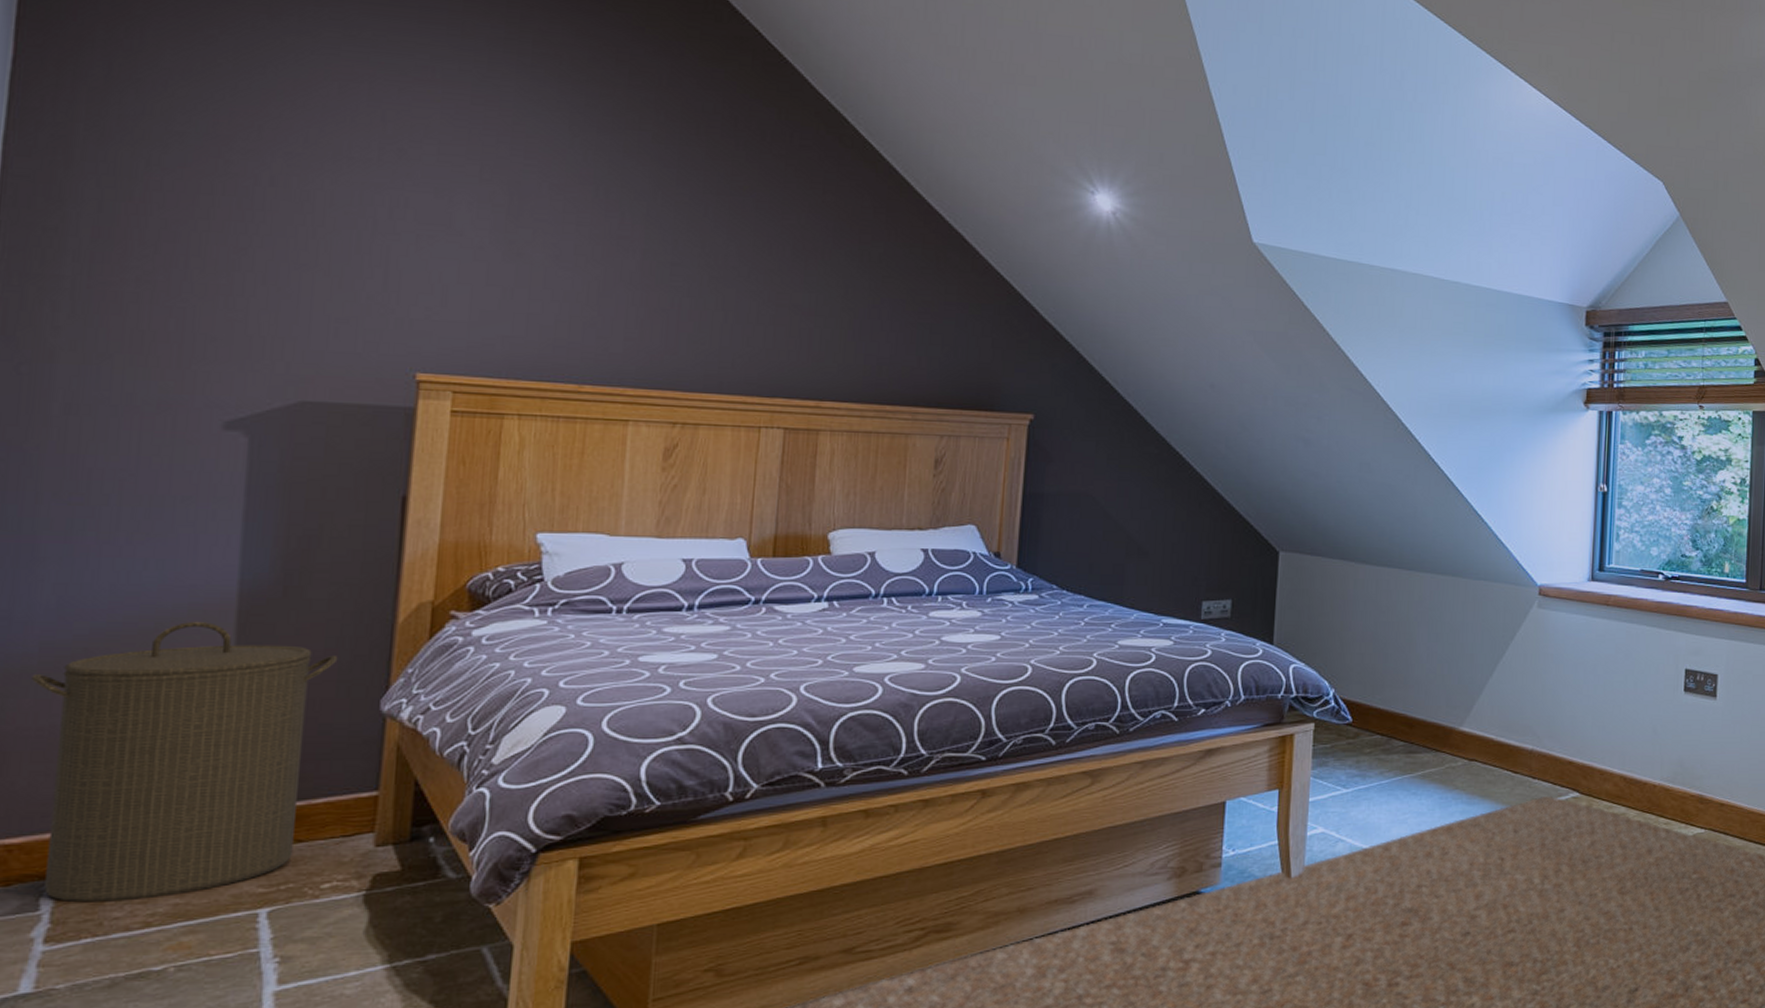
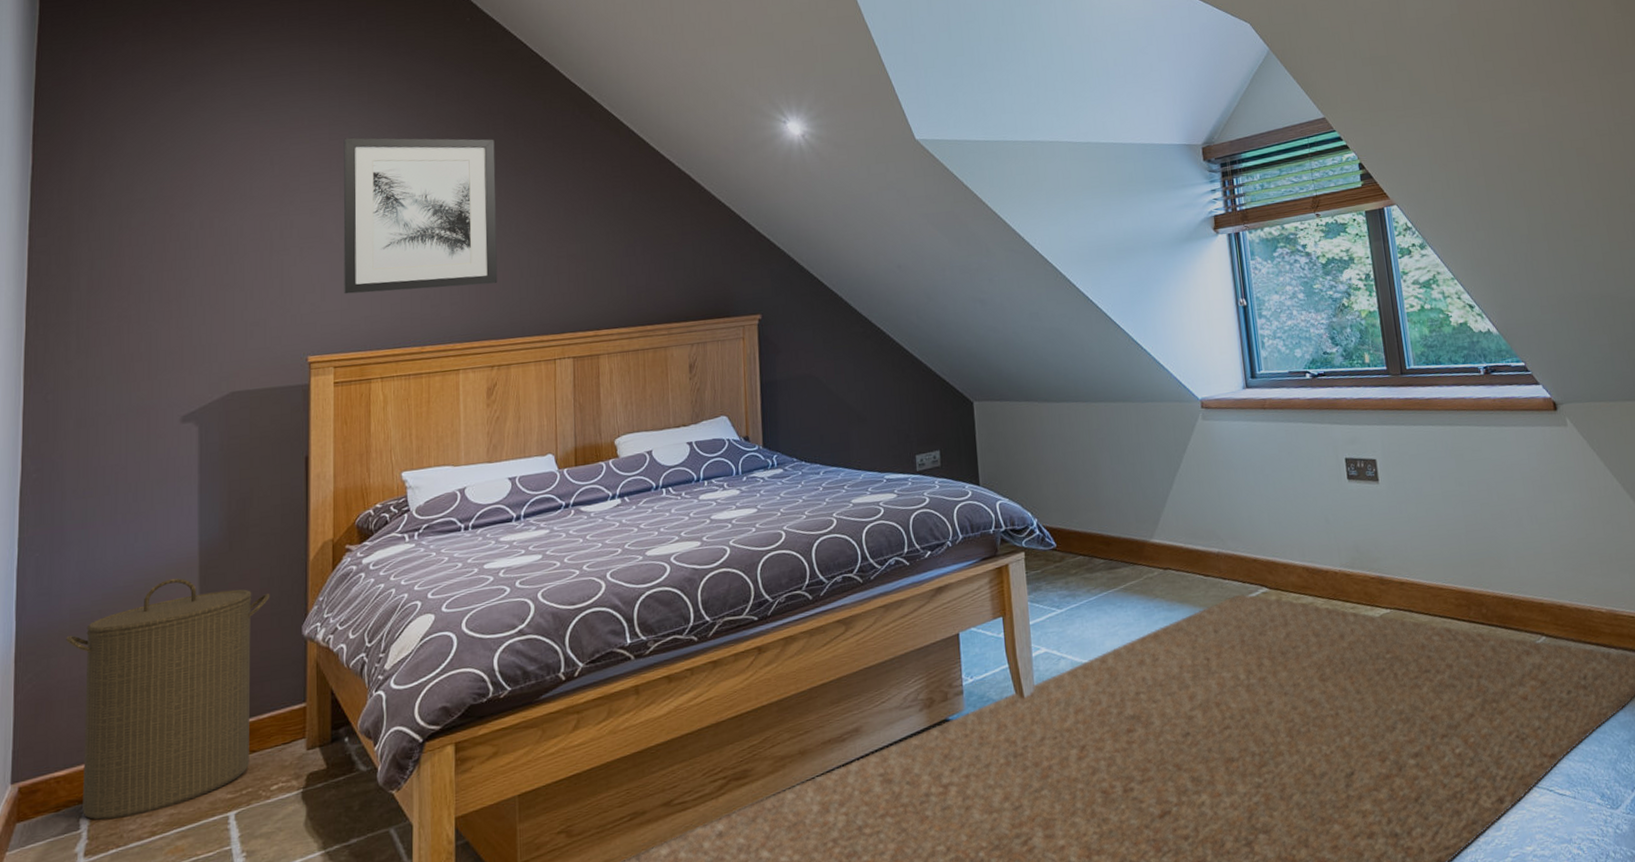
wall art: none [475,106,706,324] -> present [343,137,498,294]

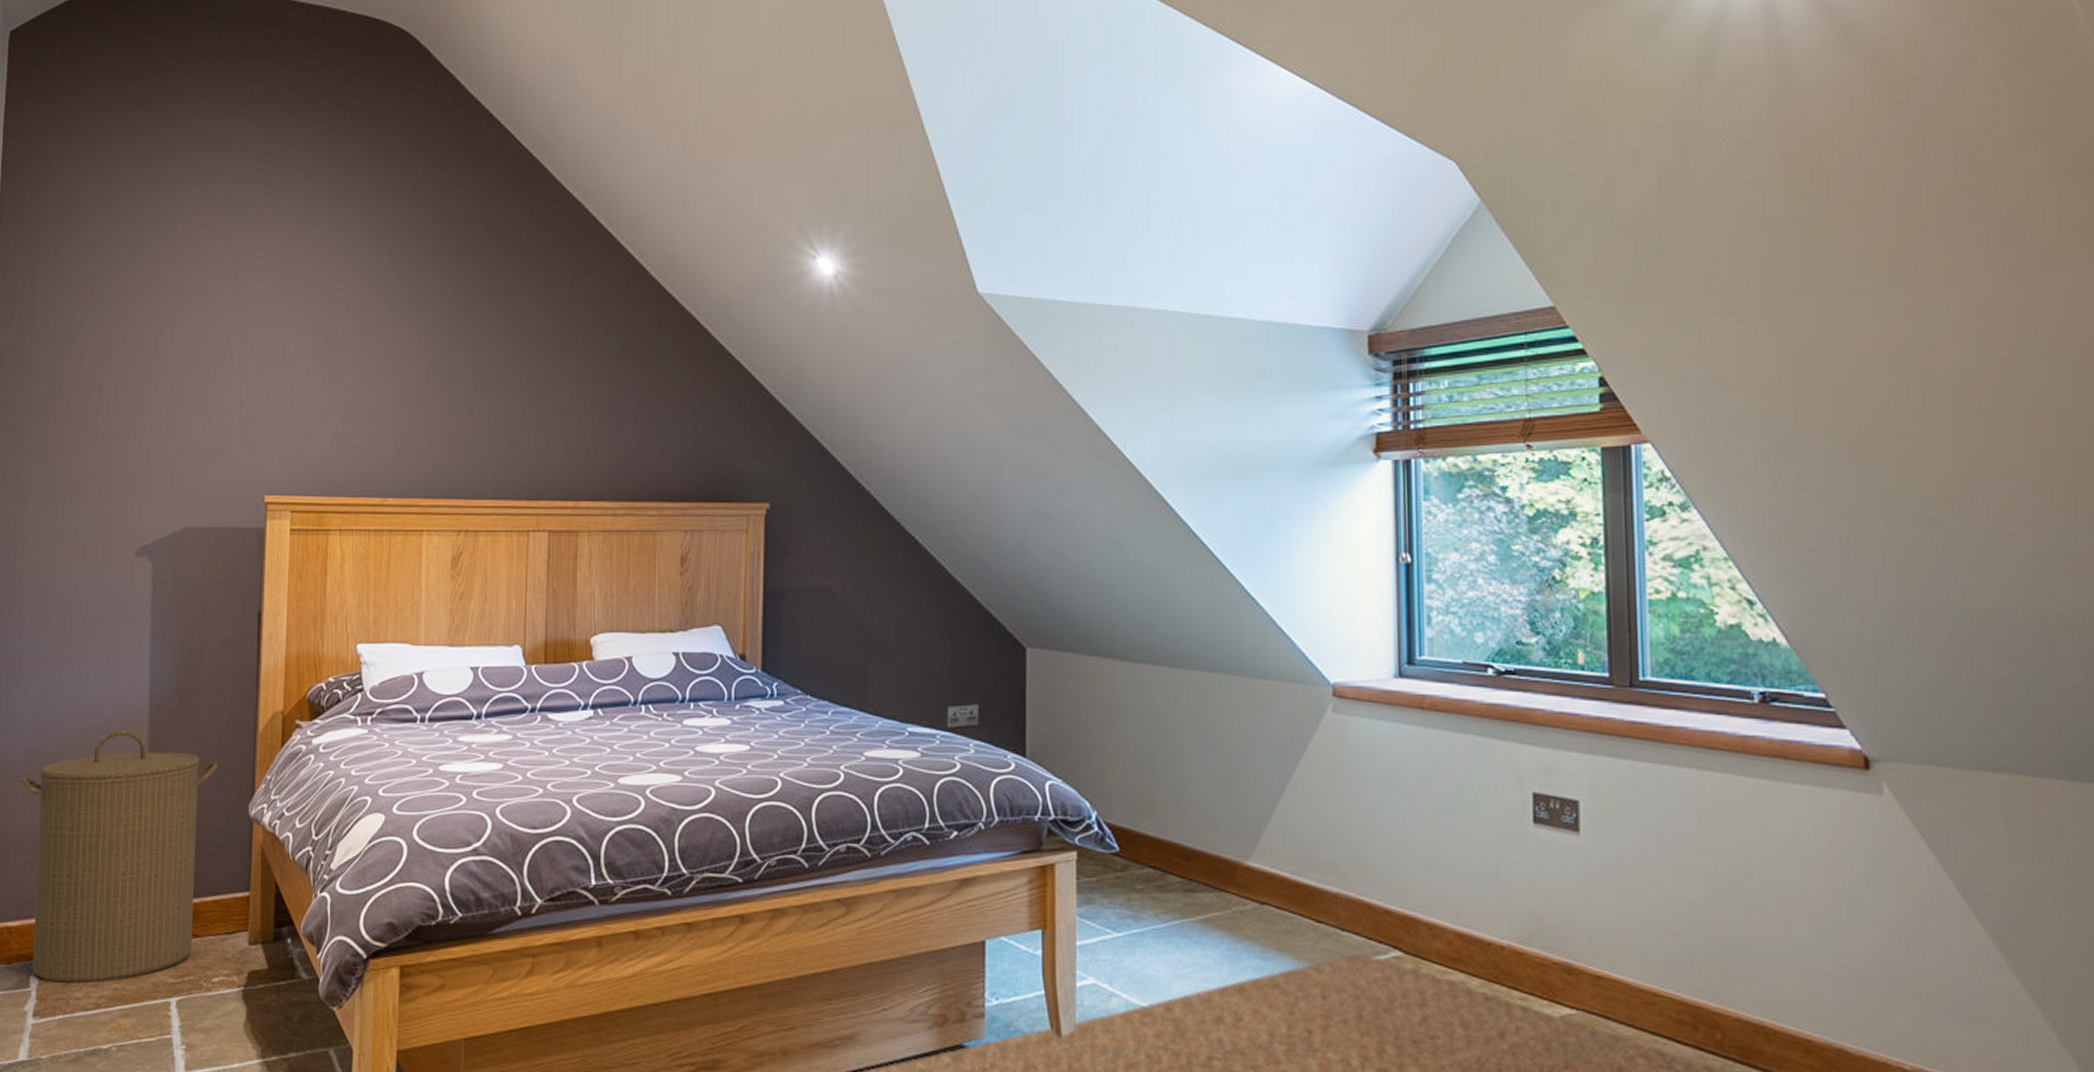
wall art: present [343,137,498,294] -> none [304,238,474,432]

